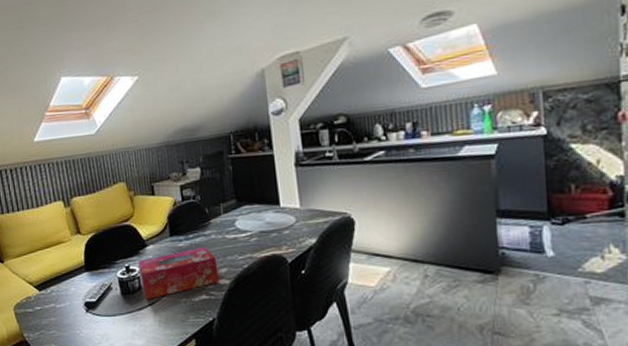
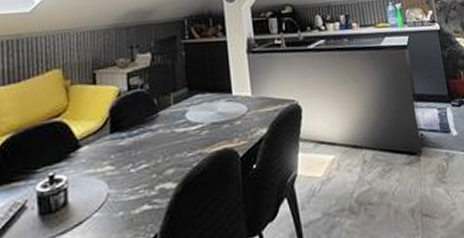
tissue box: present [138,247,219,300] -> none [67,144,165,219]

